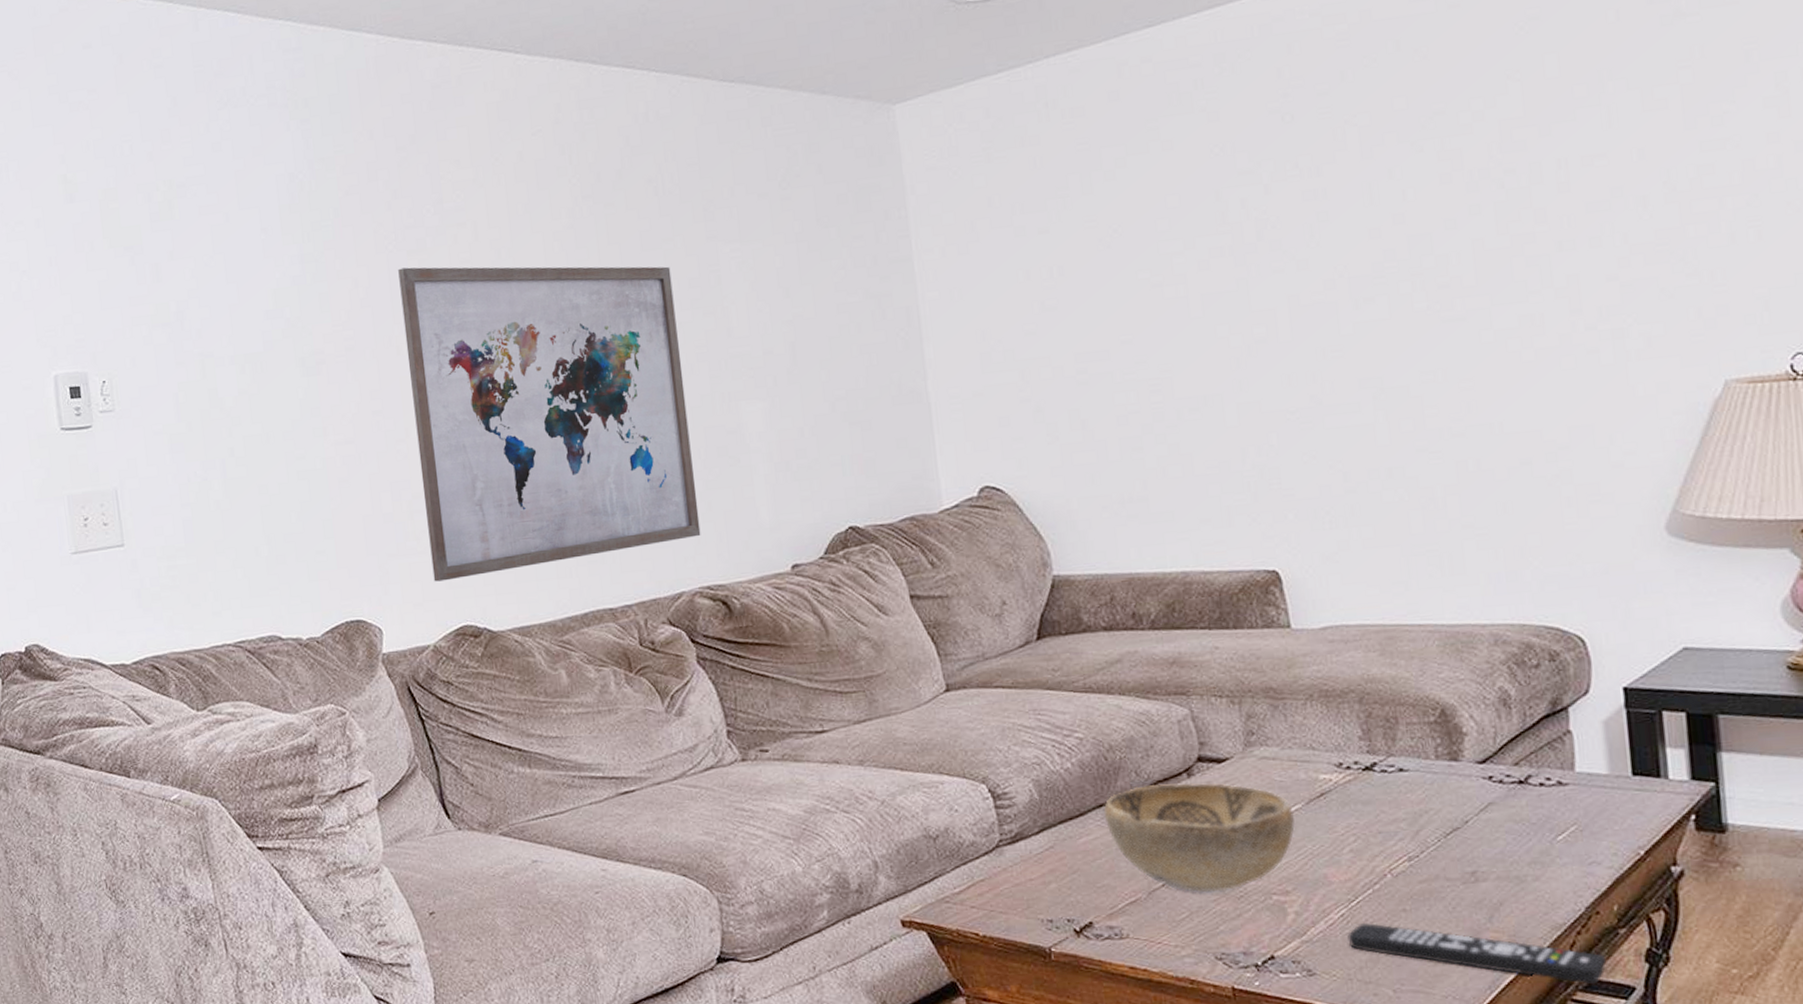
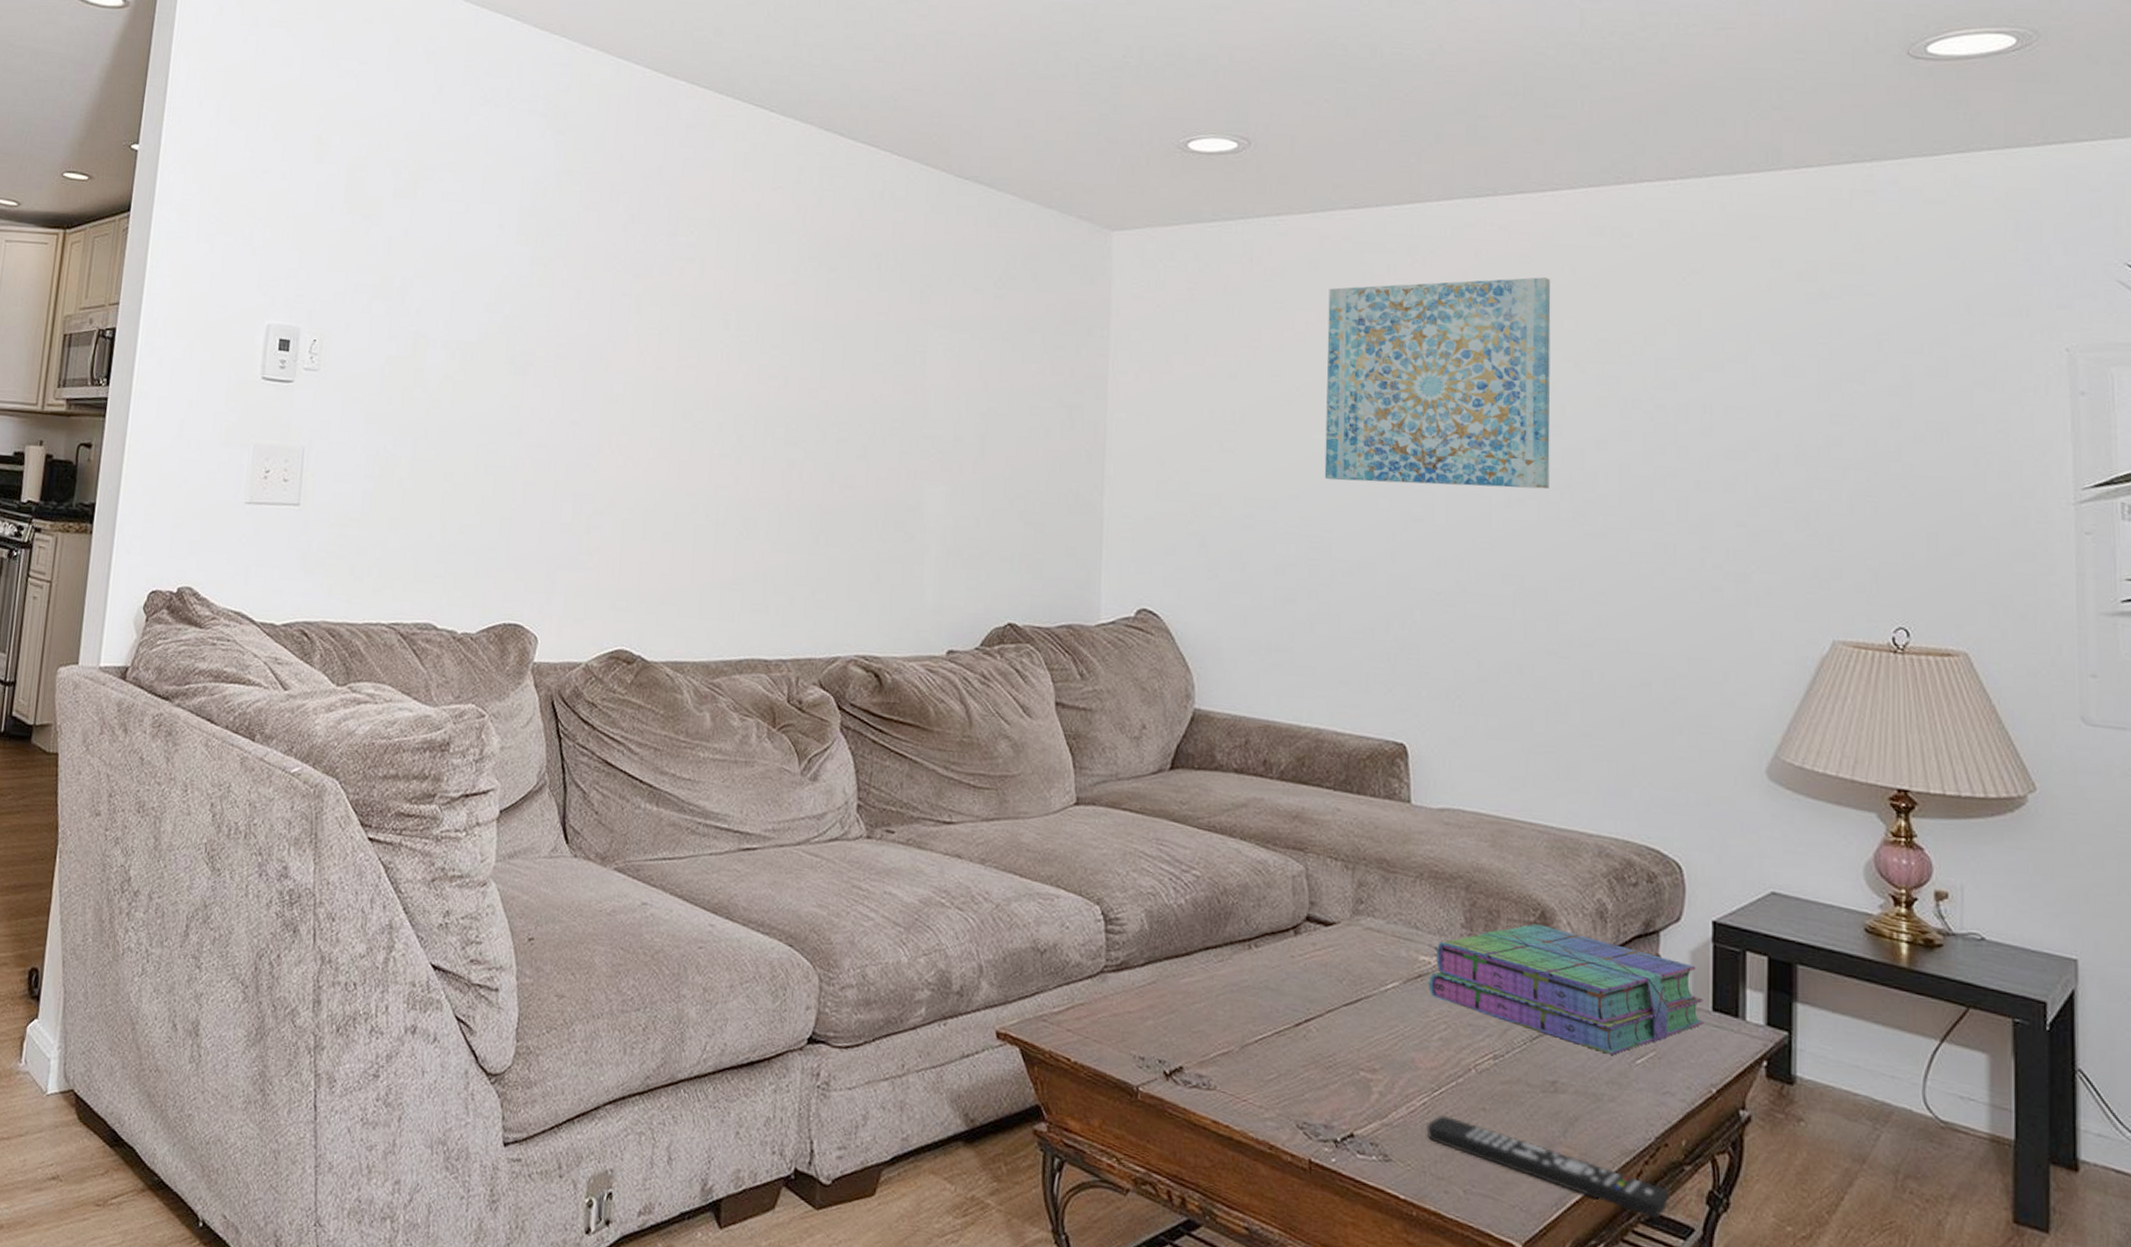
wall art: present [398,266,701,582] -> none [598,289,880,605]
decorative bowl: present [1103,782,1295,893] -> none [1209,935,1392,1058]
wall art: none [1134,58,1399,319] -> present [1324,277,1551,489]
stack of books: none [1332,722,1624,836] -> present [1428,924,1703,1055]

